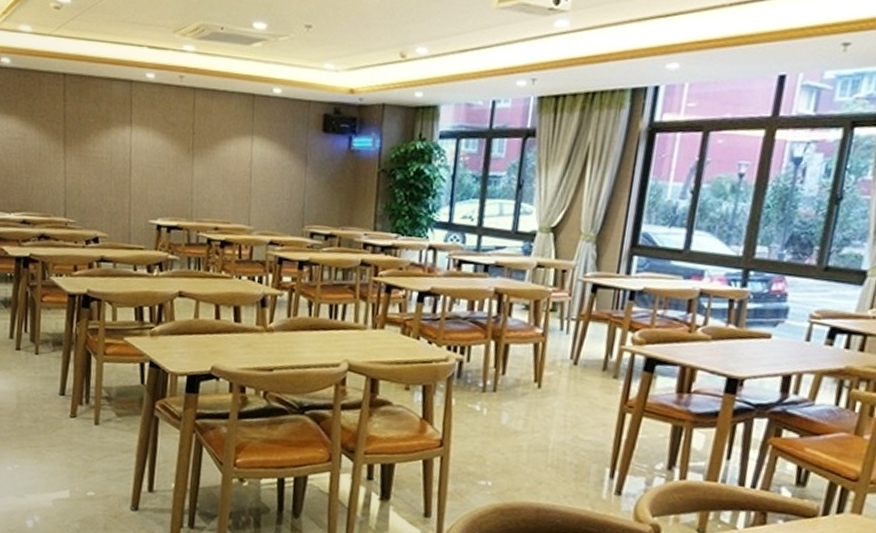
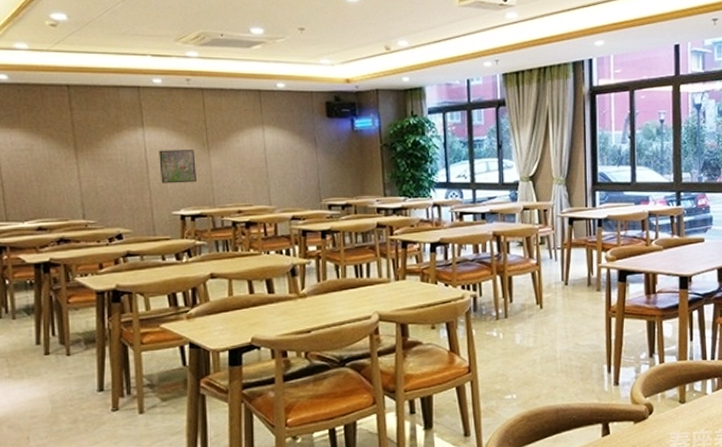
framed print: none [142,152,179,191] -> present [159,150,196,184]

